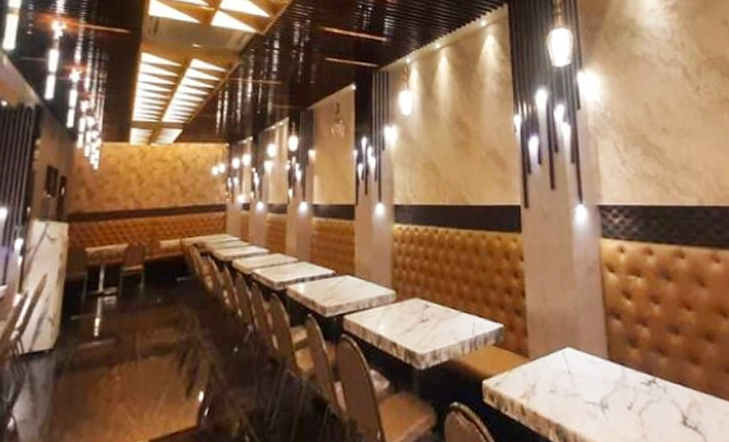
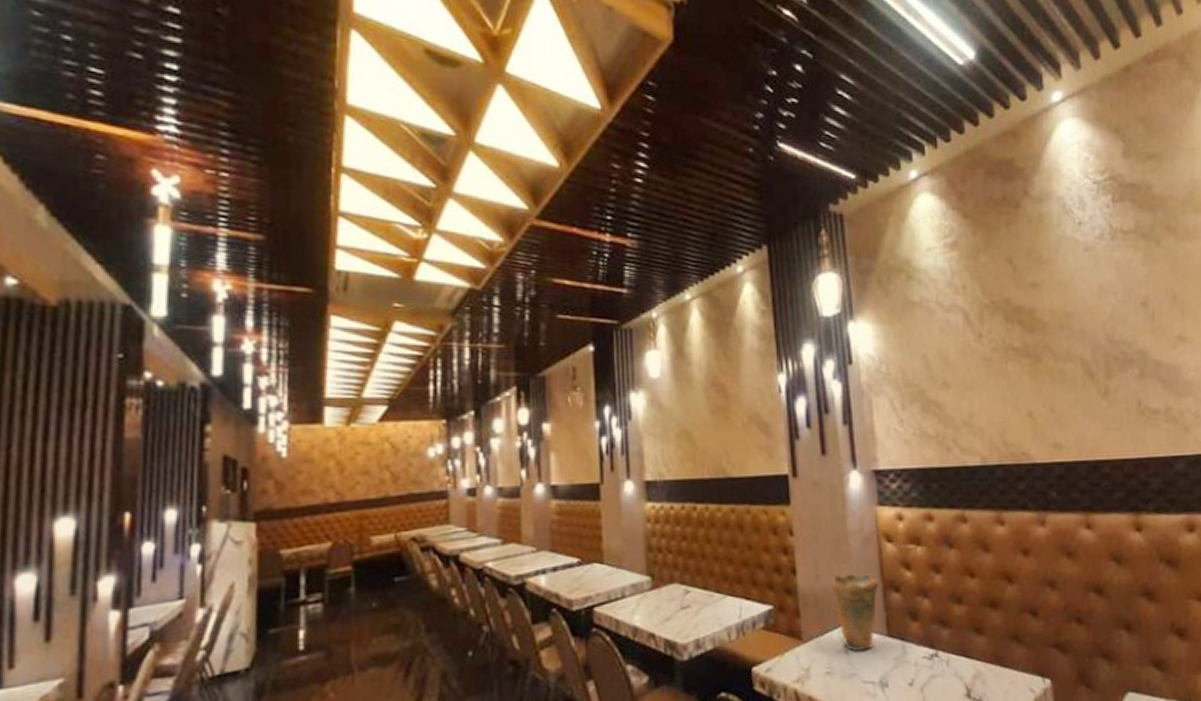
vase: none [557,299,601,373] -> present [831,573,879,652]

